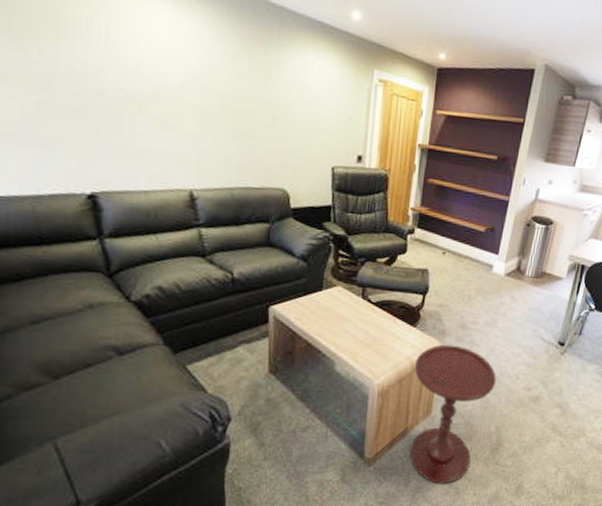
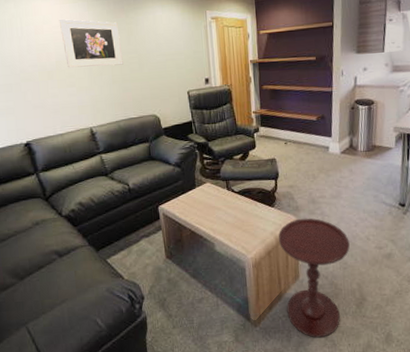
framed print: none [165,32,252,115] -> present [59,18,123,68]

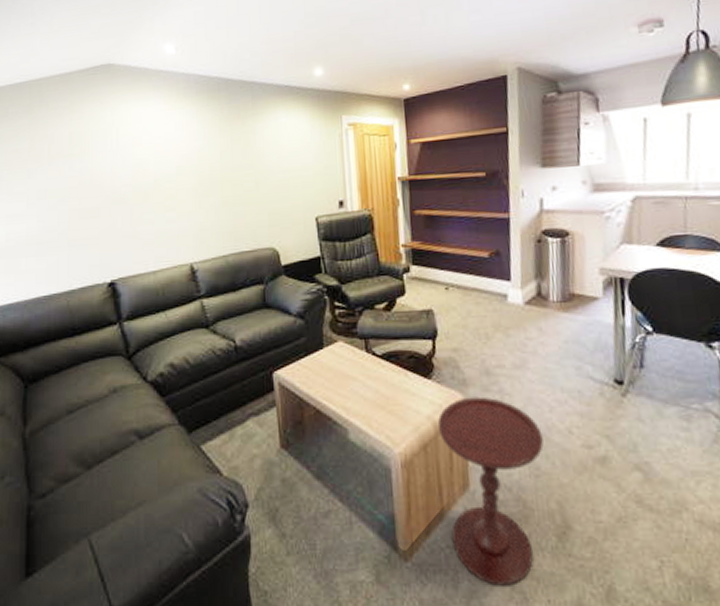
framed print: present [59,18,123,68] -> none [161,128,236,188]

